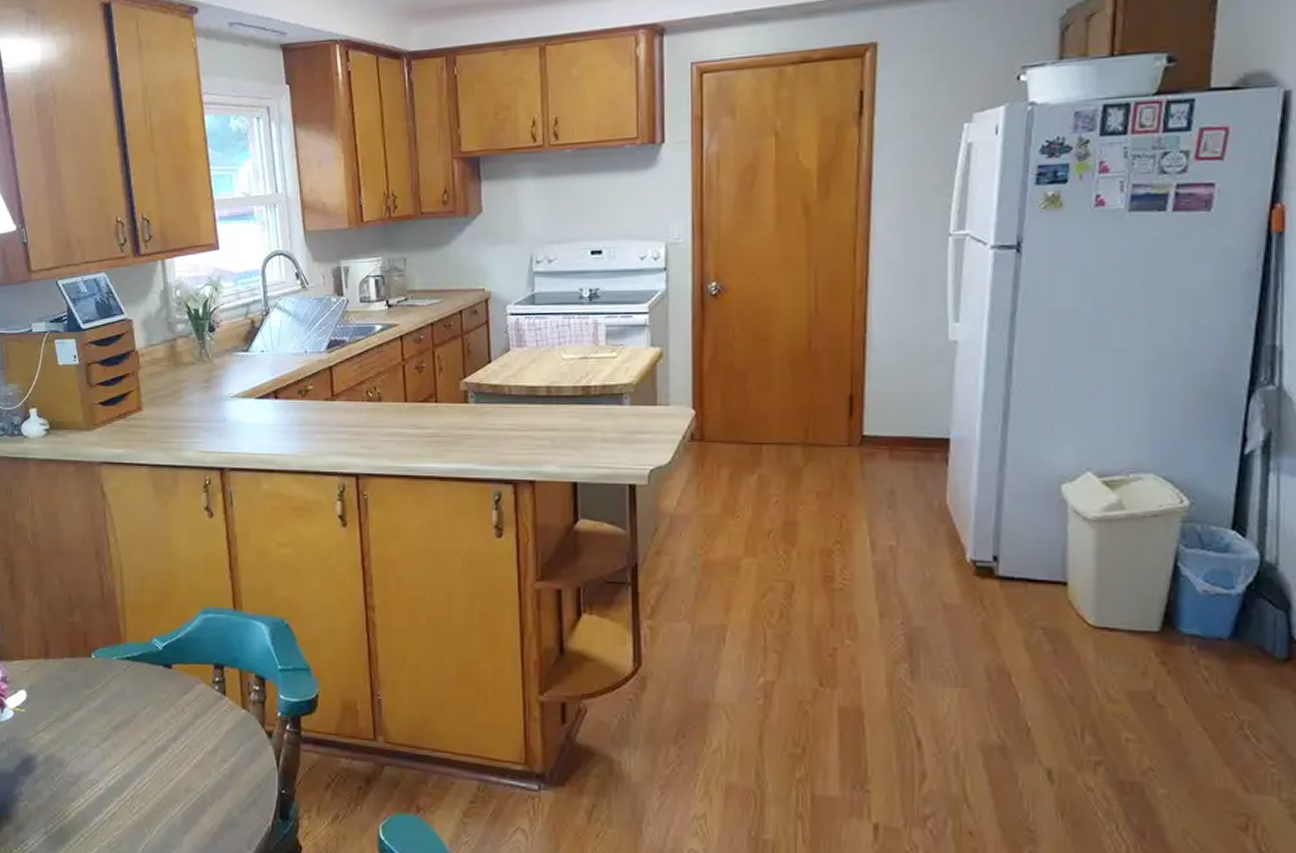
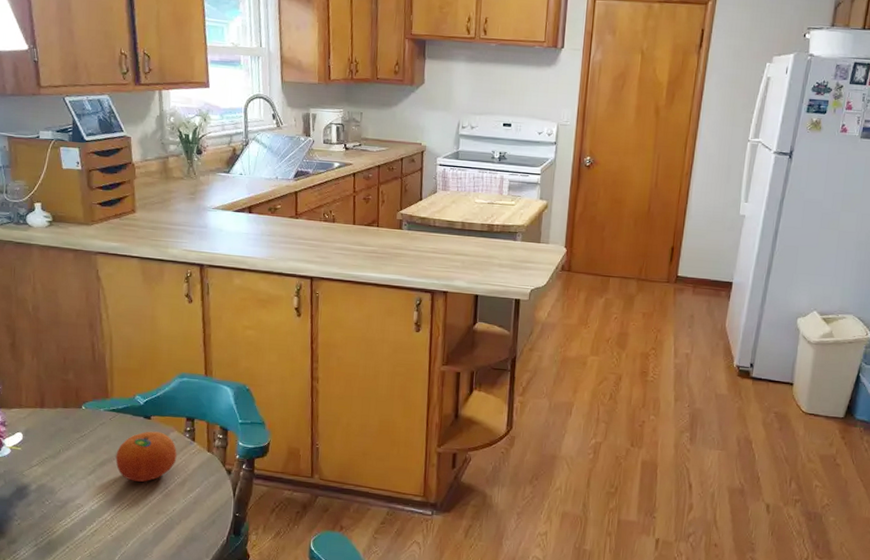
fruit: none [133,683,205,750] -> present [115,431,177,482]

